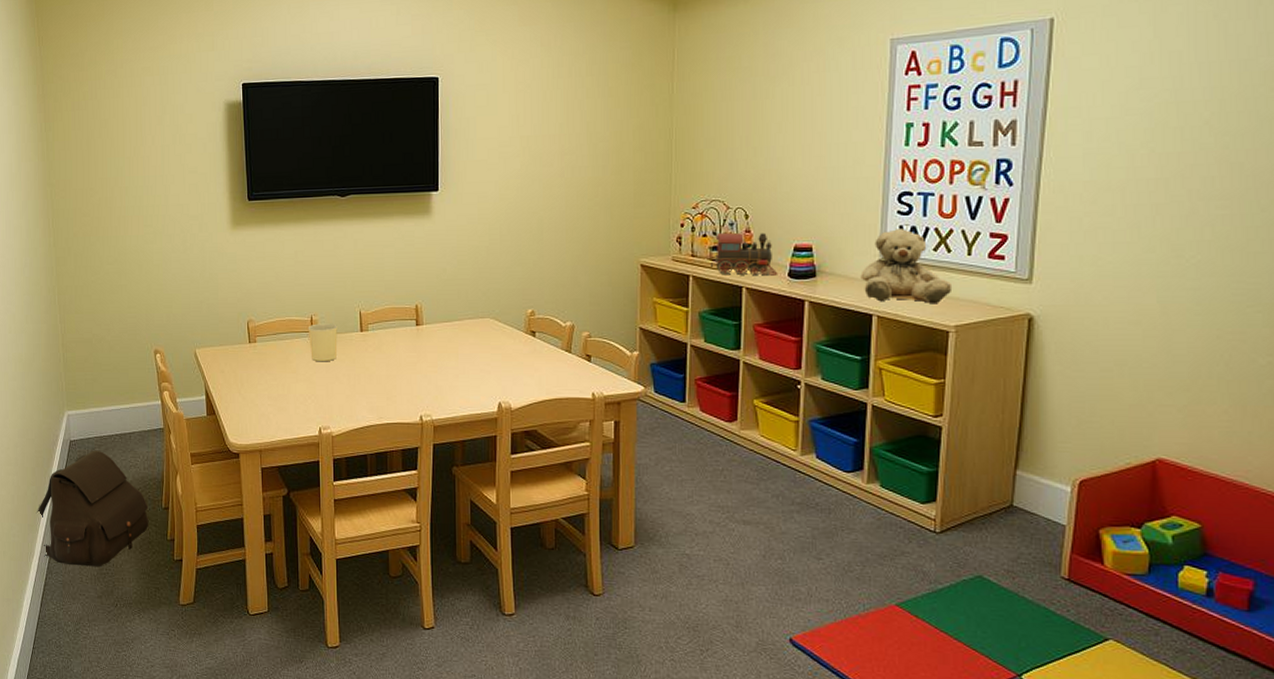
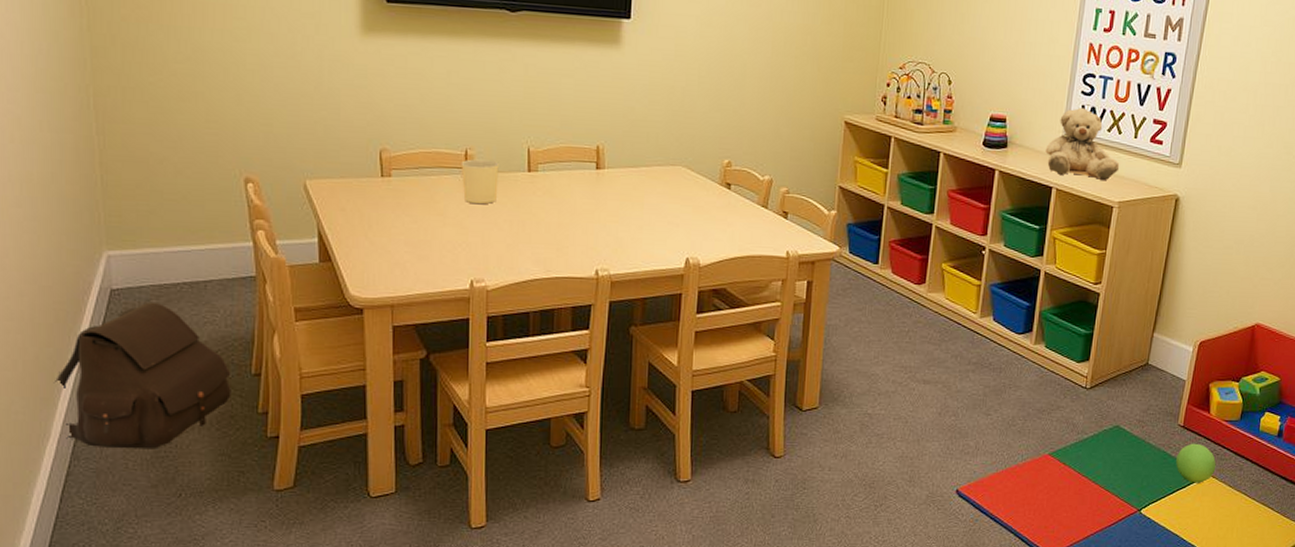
toy train: present [710,232,778,276] -> none [911,96,974,143]
ball: none [1063,599,1120,648] -> present [1176,443,1217,483]

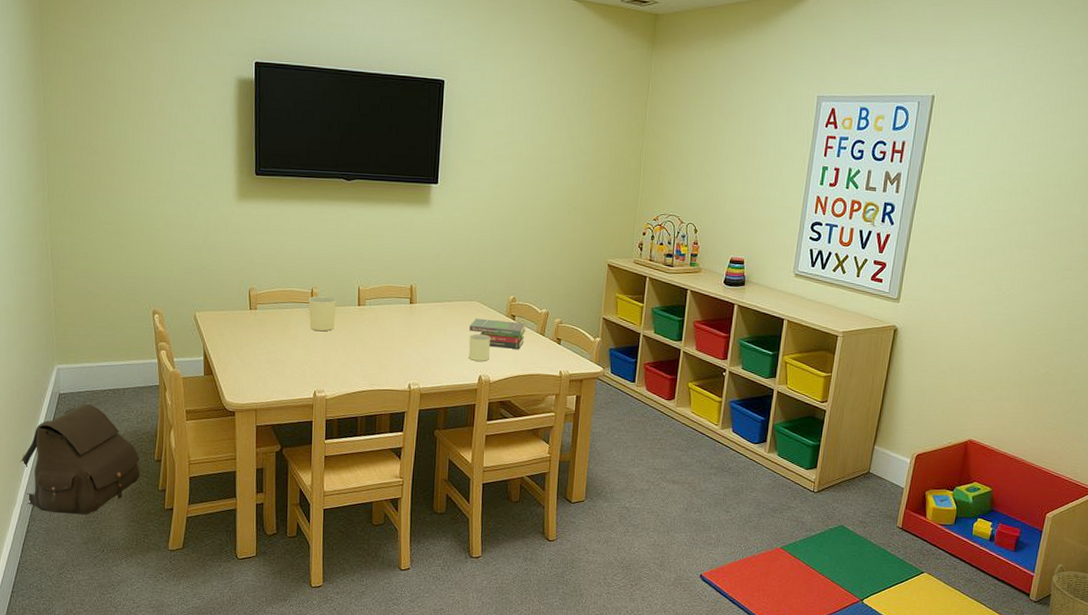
books: none [673,187,745,225] -> present [469,318,526,349]
cup: none [673,206,700,240] -> present [469,333,490,361]
teddy bear: present [1045,108,1120,180] -> none [778,251,844,313]
ball: present [1176,443,1217,483] -> none [895,543,932,579]

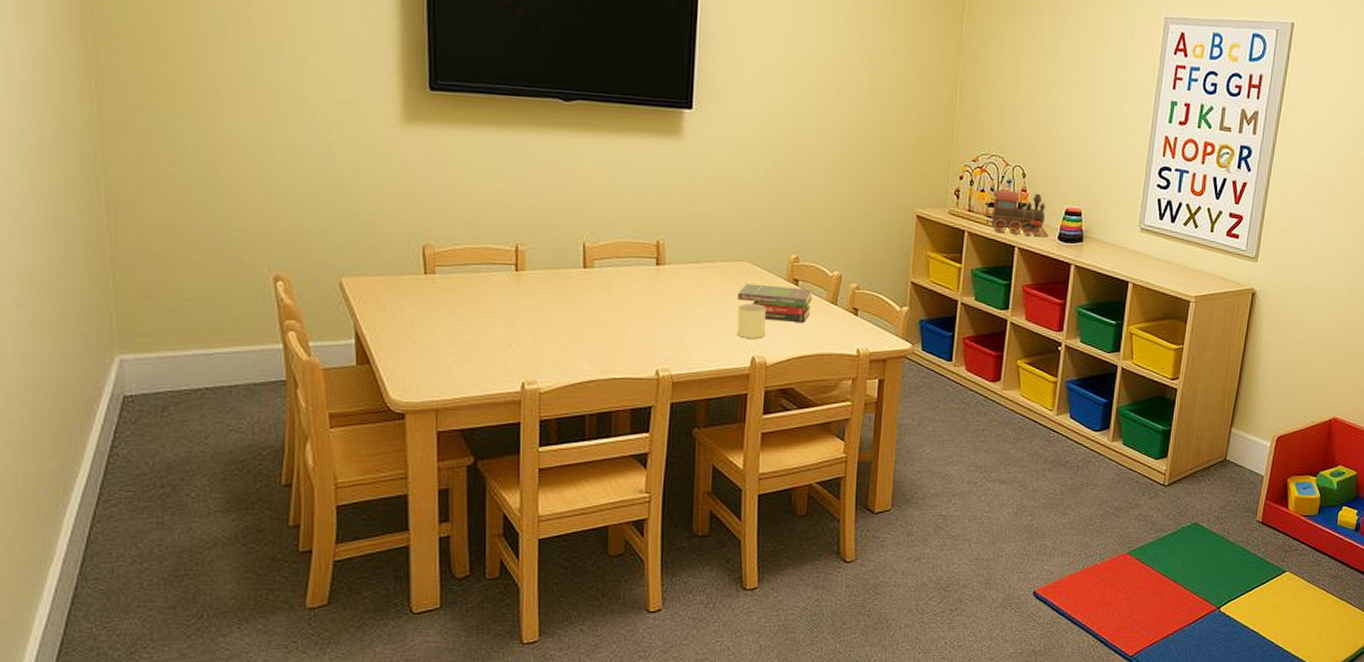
satchel: present [19,403,141,515] -> none [58,409,259,568]
cup: present [308,296,336,332] -> none [511,255,552,303]
toy train: none [663,242,716,282] -> present [985,189,1049,238]

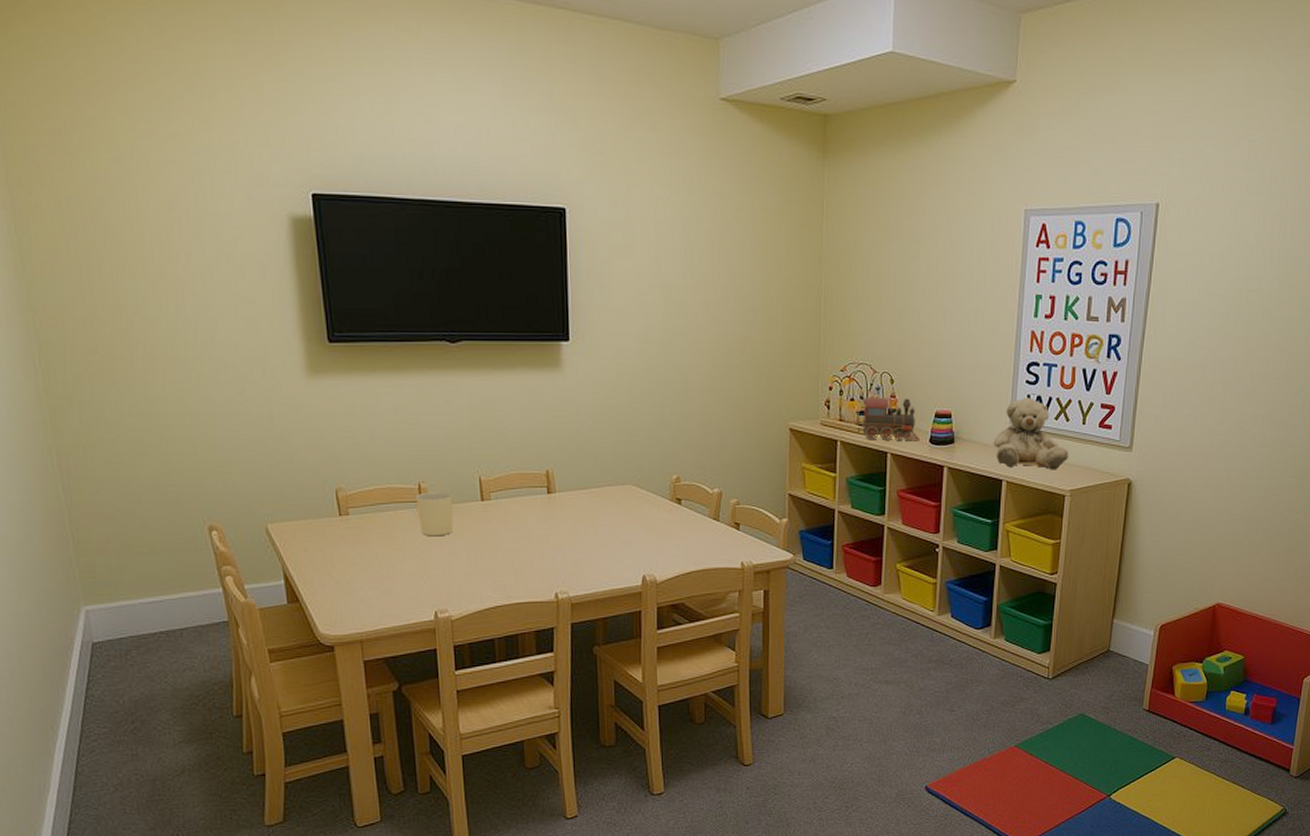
cup: none [511,255,552,303] -> present [415,492,454,537]
books: present [738,283,813,322] -> none [625,505,696,540]
cup: present [738,303,766,339] -> none [627,524,653,558]
teddy bear: none [1121,201,1196,274] -> present [993,398,1070,469]

